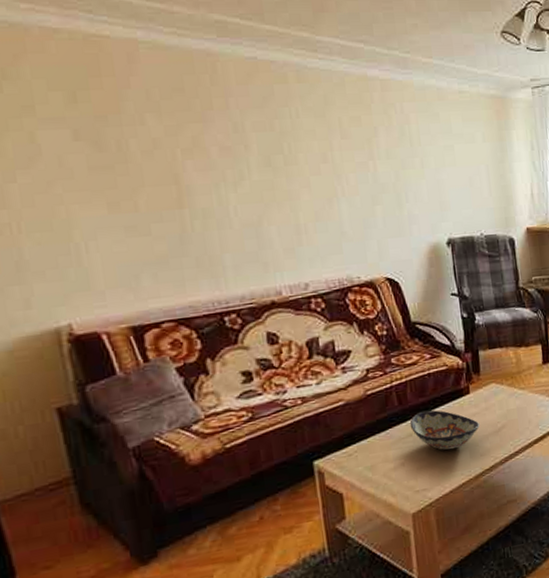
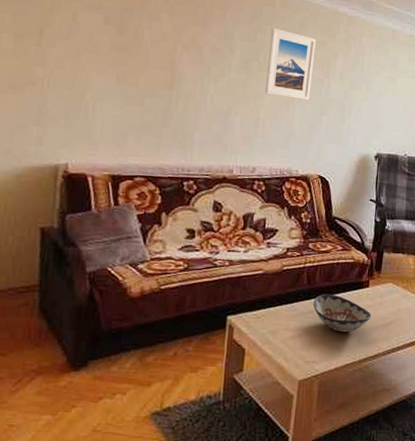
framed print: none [290,108,355,193] -> present [265,27,316,100]

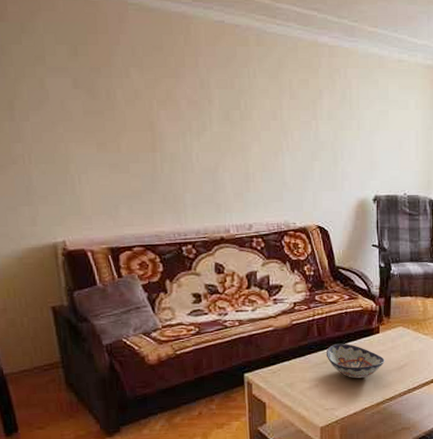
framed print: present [265,27,316,100] -> none [249,69,299,147]

